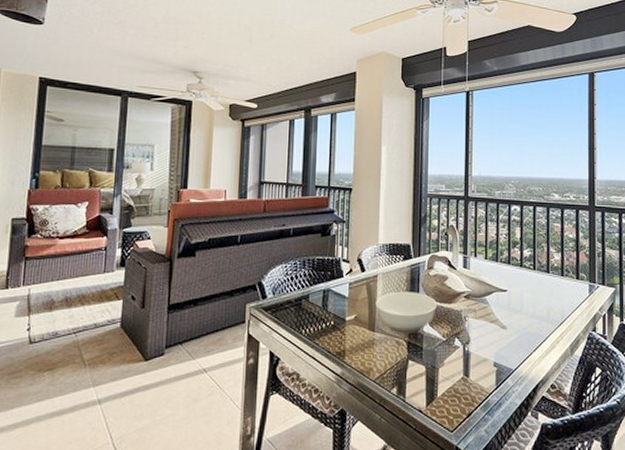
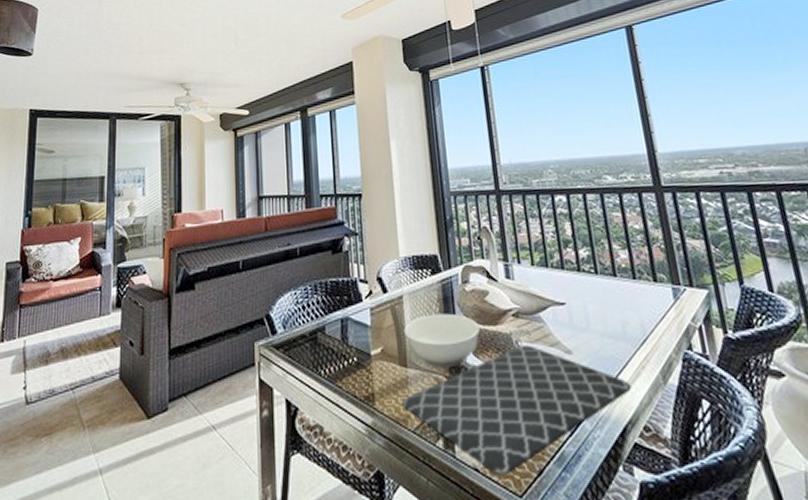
placemat: none [367,320,547,415] -> present [402,345,631,474]

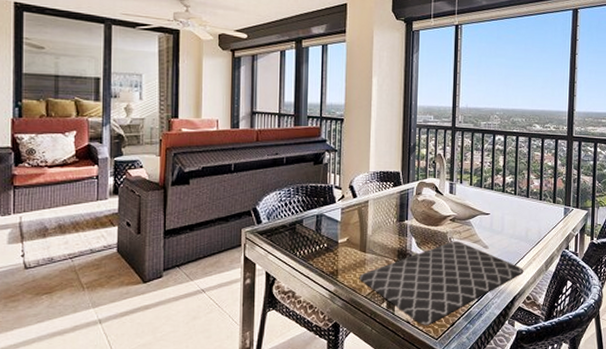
bowl: present [404,313,480,367] -> none [367,216,424,253]

